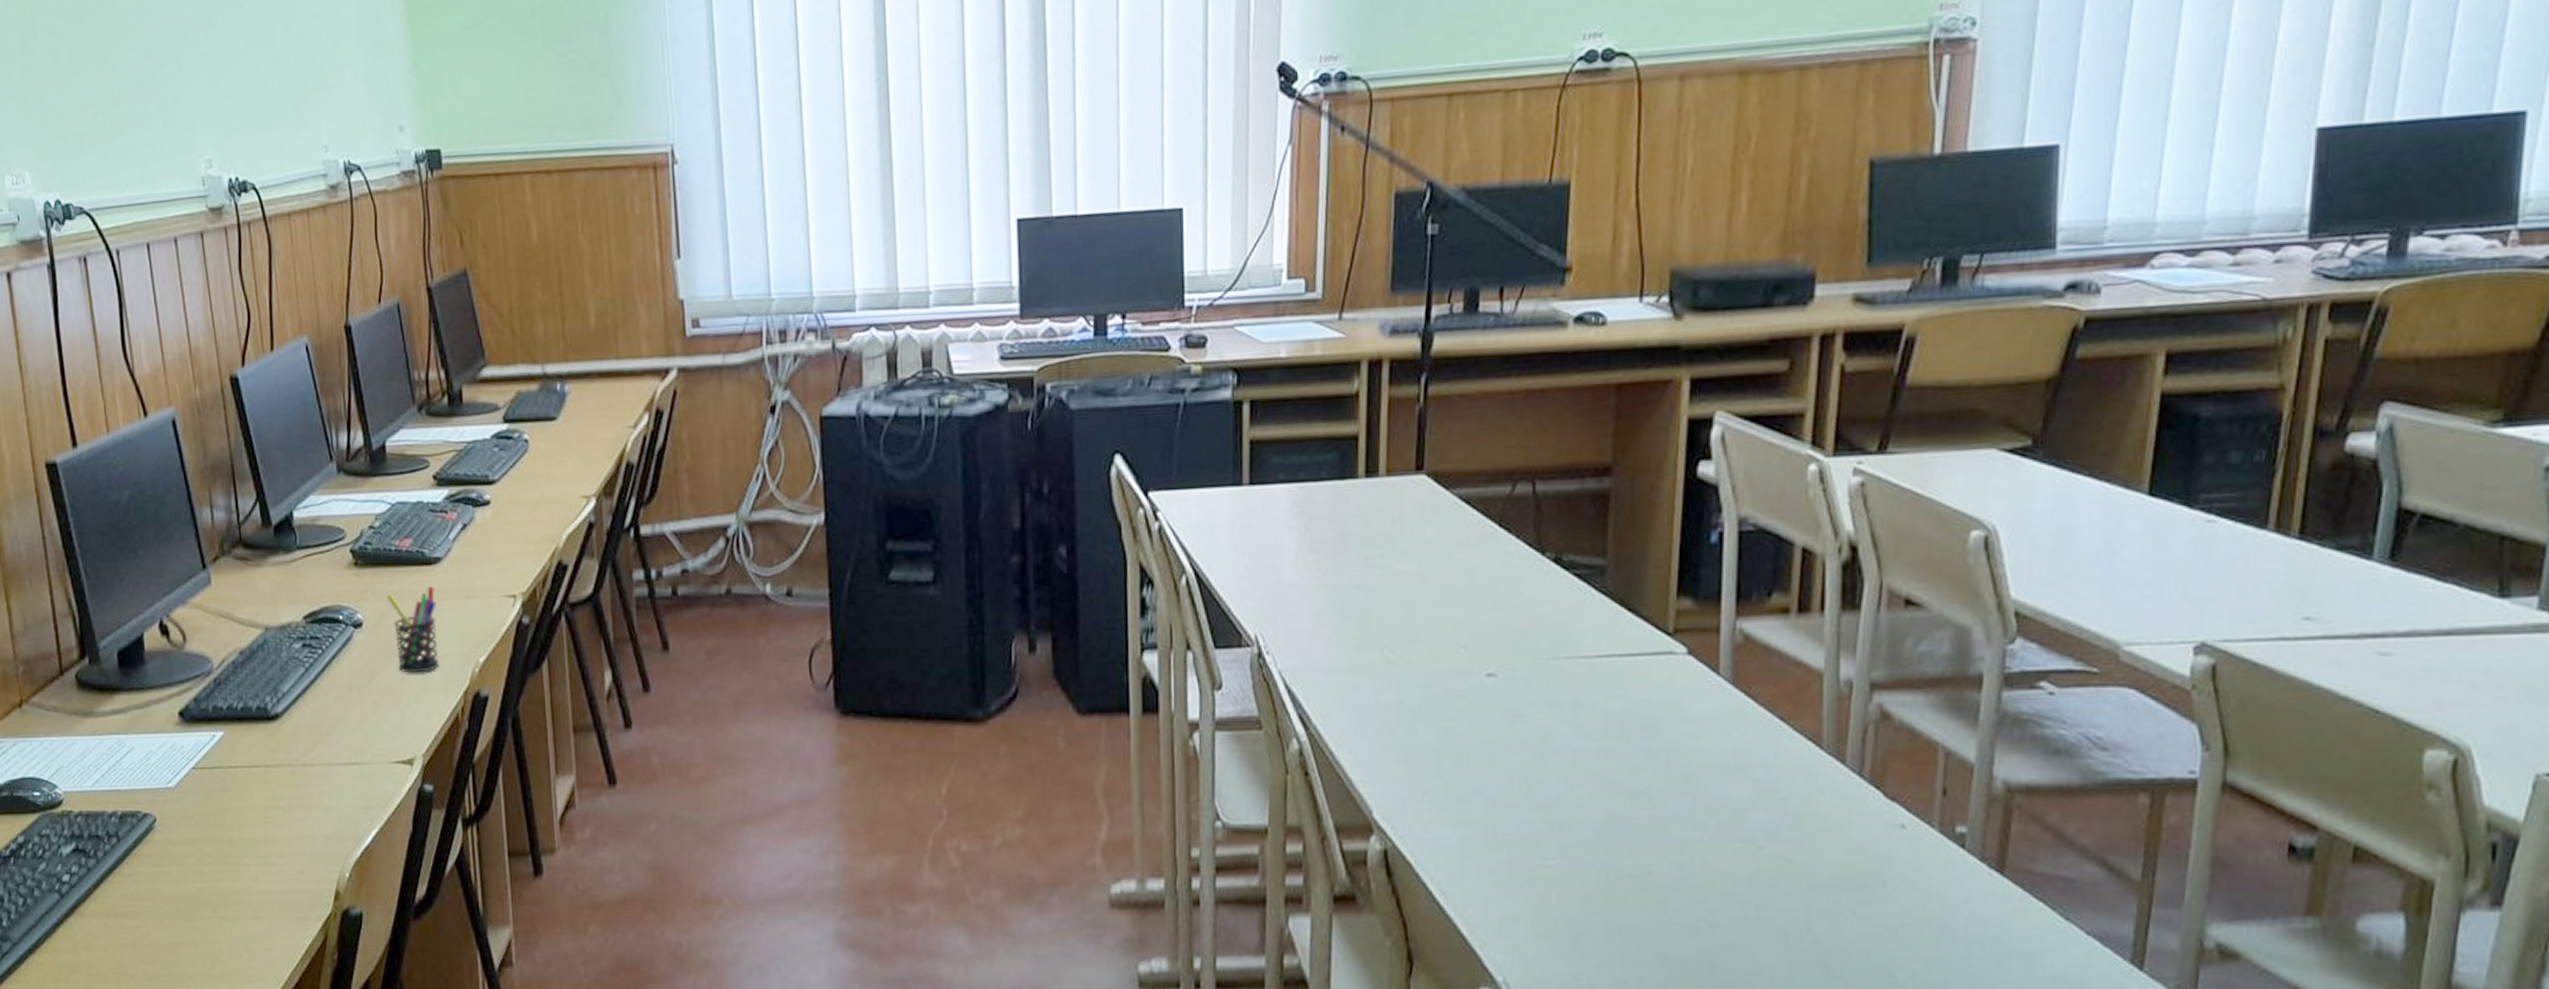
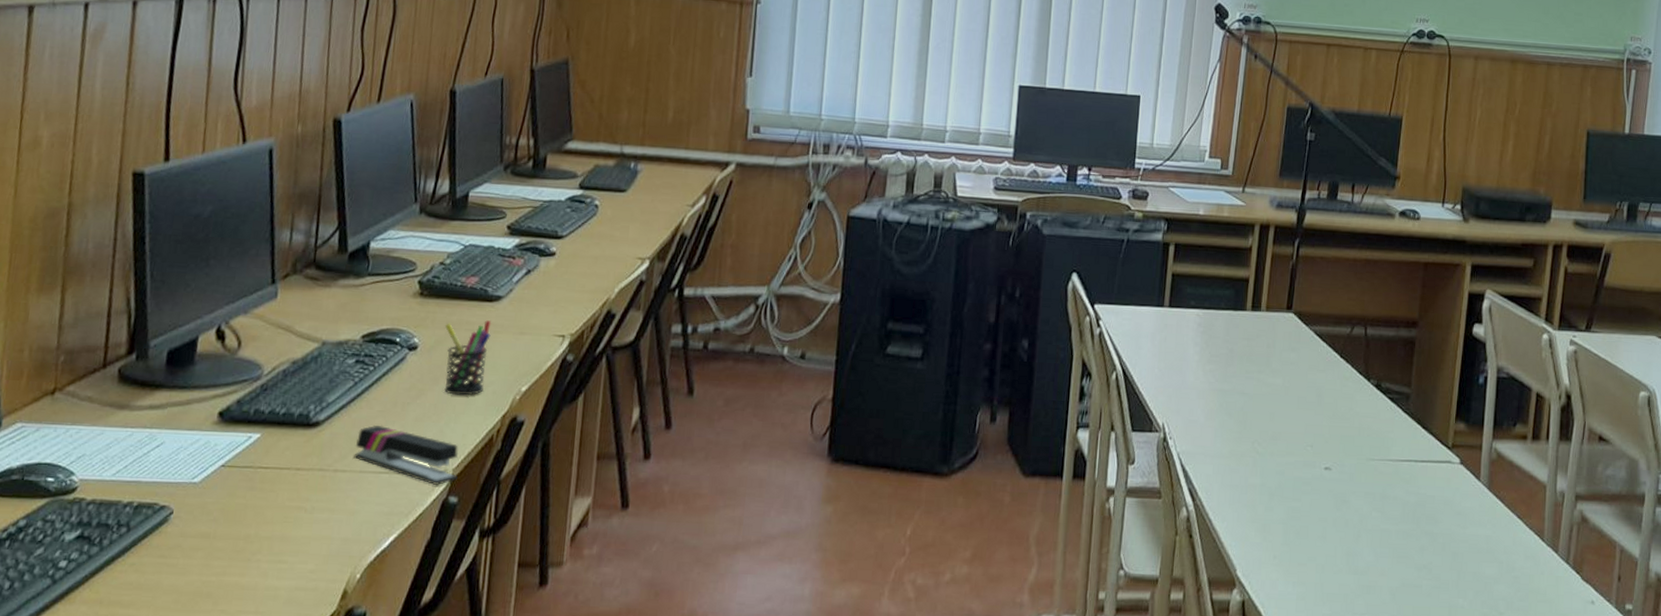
stapler: none [319,712,429,774] -> present [354,425,458,486]

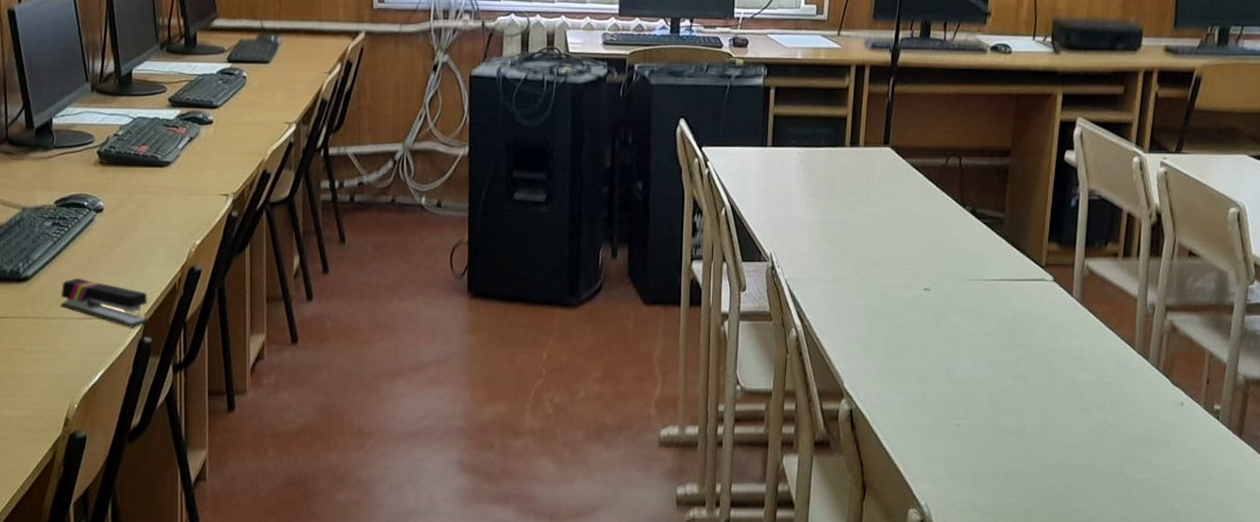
pen holder: present [444,320,492,396] -> none [124,184,164,250]

